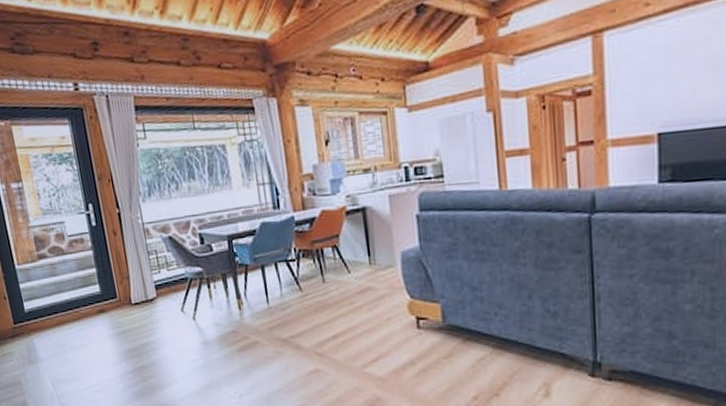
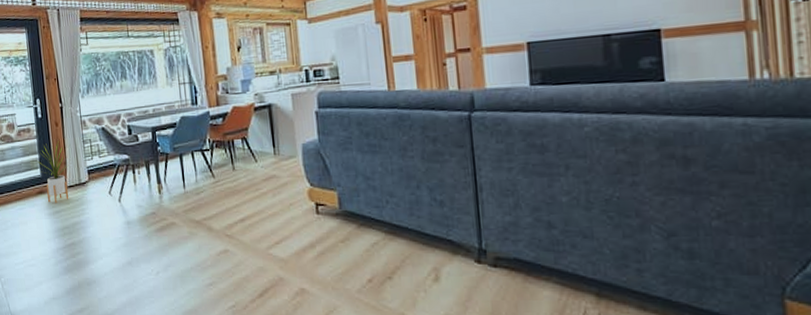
house plant: none [94,253,135,324] -> present [36,141,71,204]

